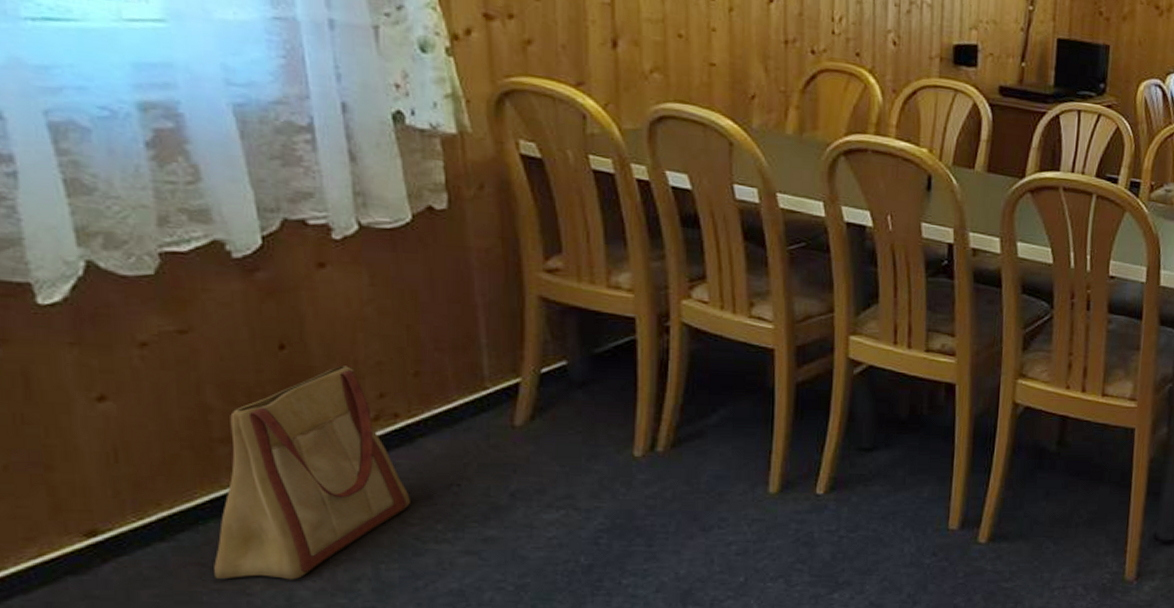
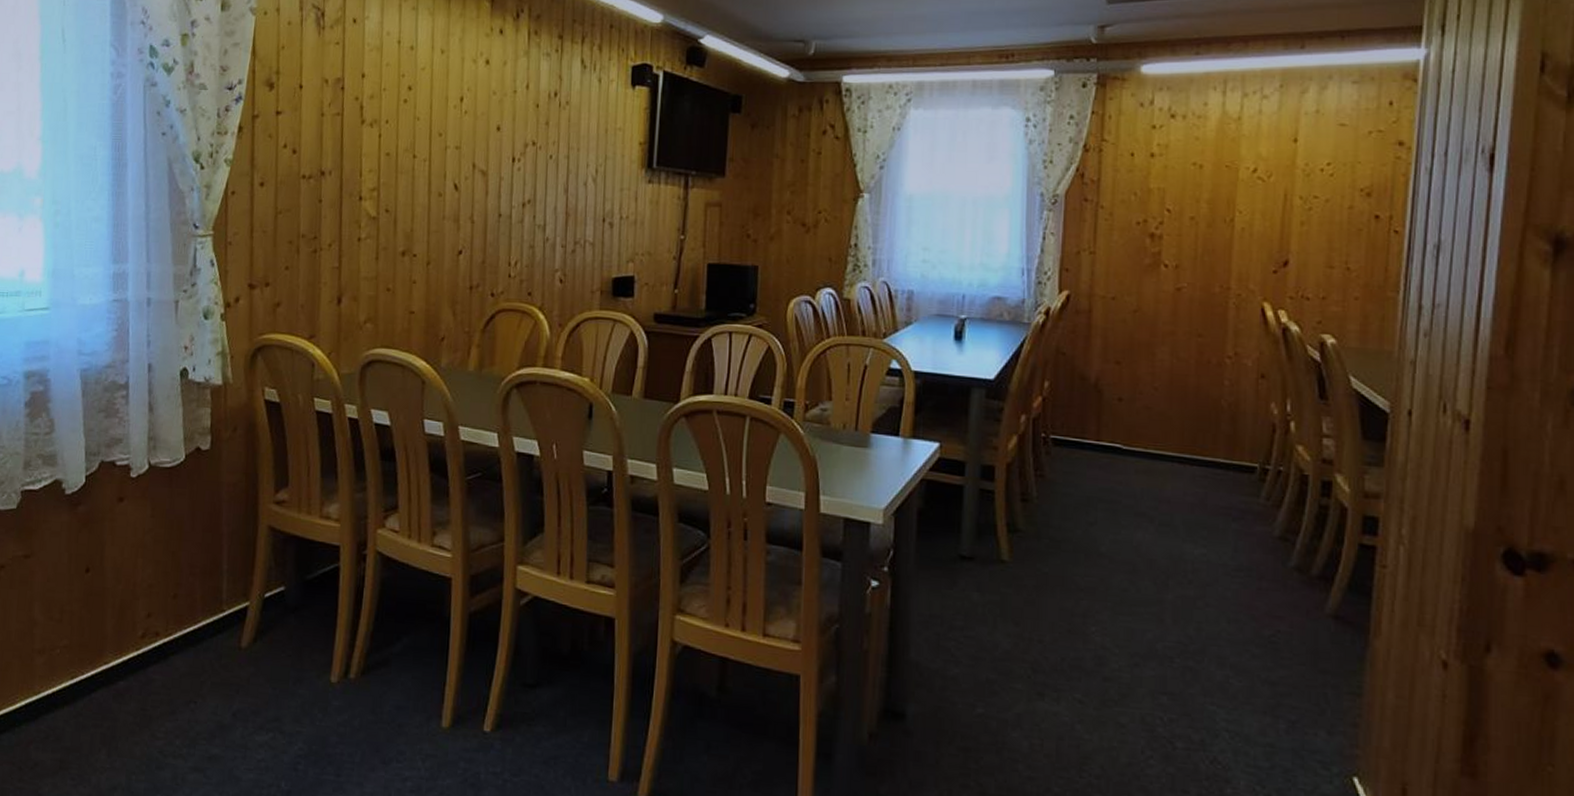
shopping bag: present [214,365,410,580] -> none [19,587,160,784]

